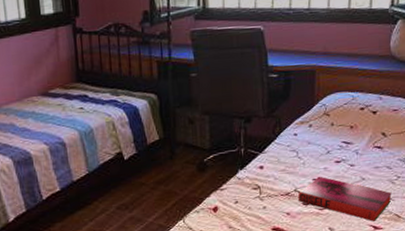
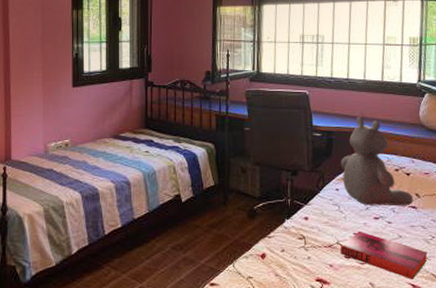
teddy bear: none [299,51,379,150] -> present [340,116,414,206]

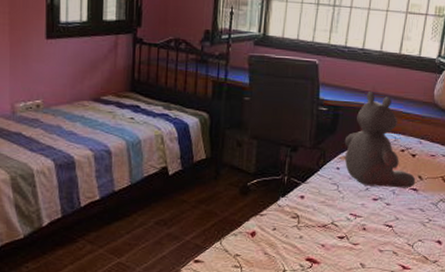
hardback book: present [339,231,428,280] -> none [333,211,422,261]

